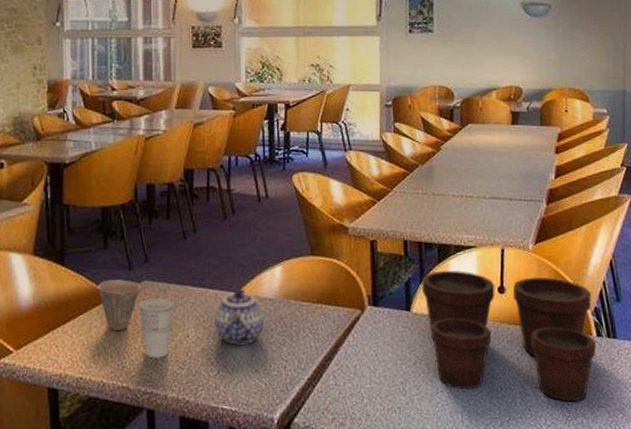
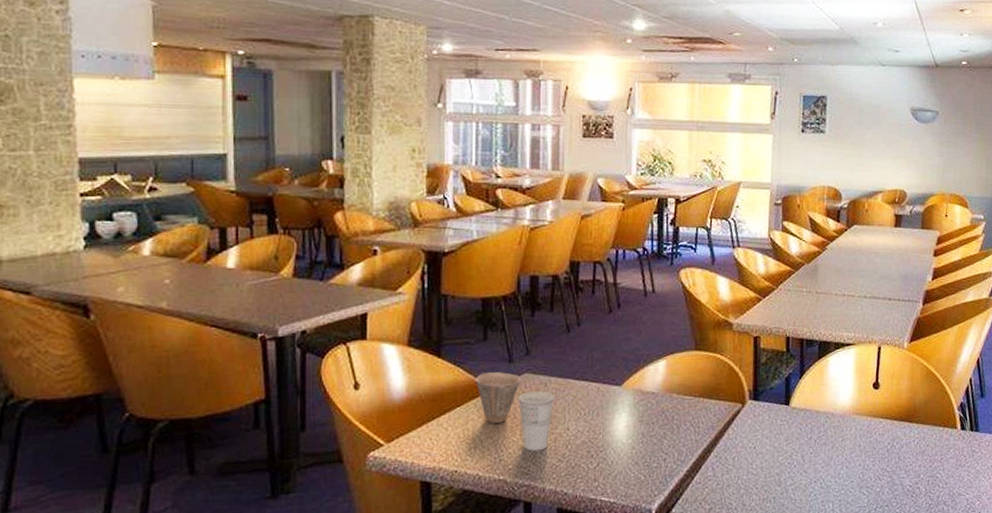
teapot: present [214,288,265,345] -> none [596,382,647,438]
flower pot: present [421,270,596,402] -> none [801,366,959,491]

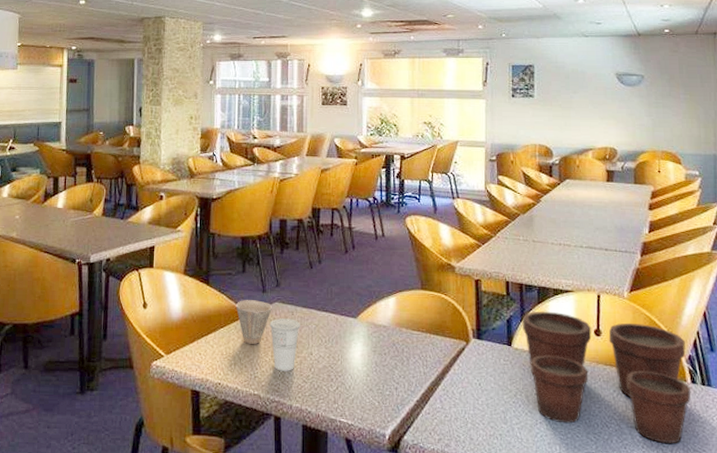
flower pot: none [801,366,959,491] -> present [522,311,691,444]

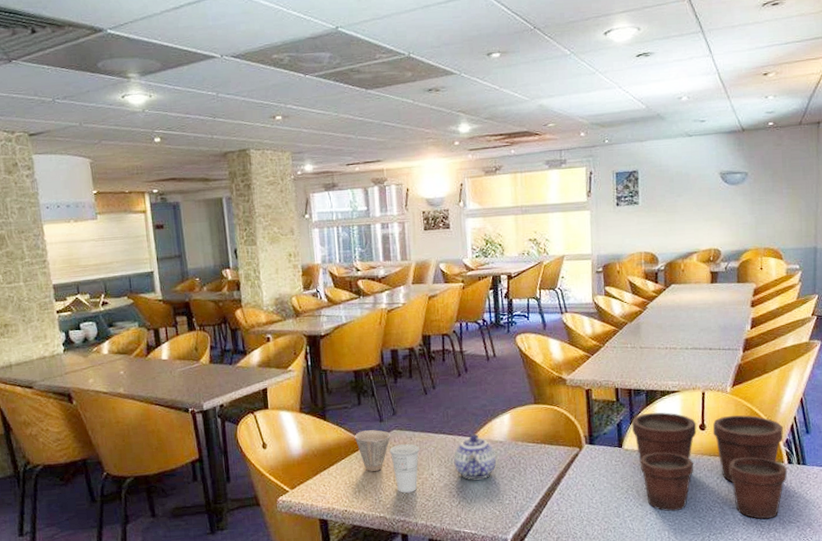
teapot: none [335,314,379,365] -> present [454,433,497,480]

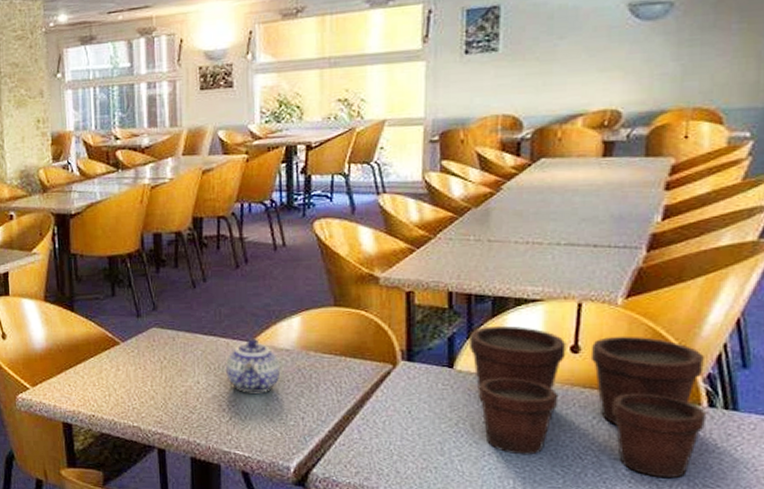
cup: present [355,430,391,472] -> none [107,326,149,373]
cup: present [389,444,420,493] -> none [147,345,184,402]

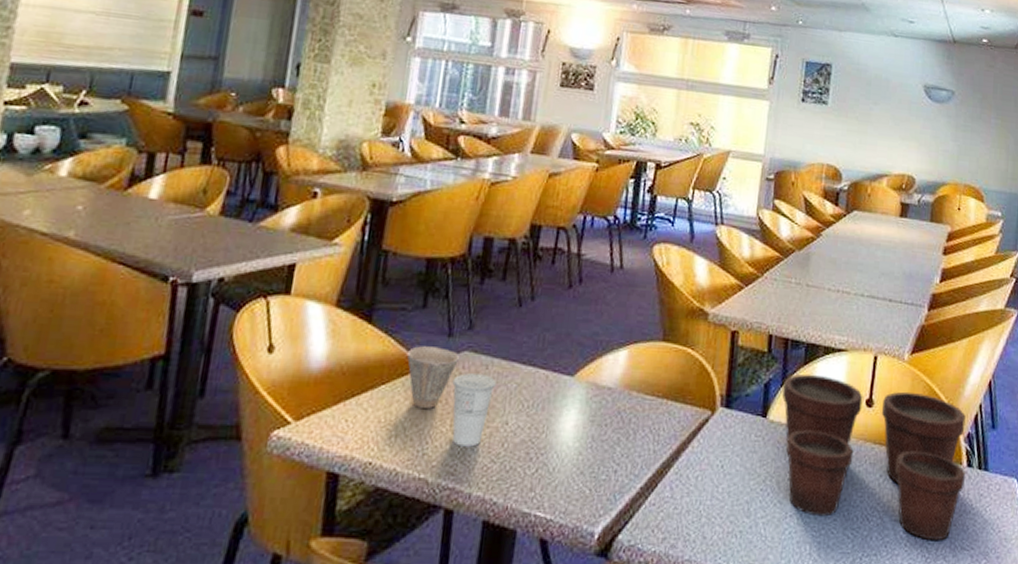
cup: none [107,326,149,373] -> present [407,346,459,408]
cup: none [147,345,184,402] -> present [452,373,496,447]
teapot: present [226,338,281,393] -> none [540,371,600,440]

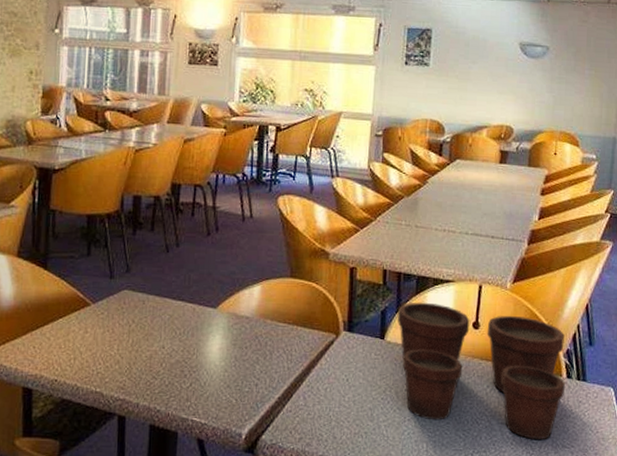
cup: present [407,346,459,408] -> none [78,287,120,336]
cup: present [452,373,496,447] -> none [116,308,152,367]

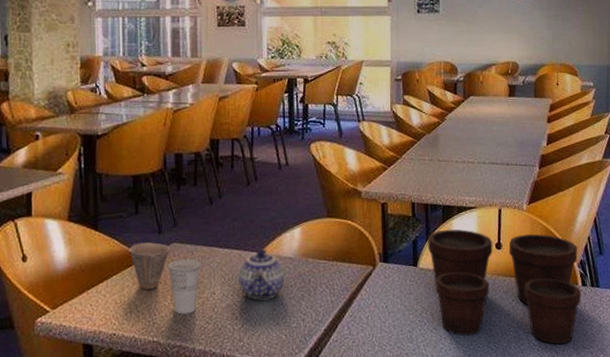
cup: none [78,287,120,336] -> present [130,242,170,290]
cup: none [116,308,152,367] -> present [167,259,201,315]
teapot: none [190,304,240,360] -> present [239,248,285,300]

